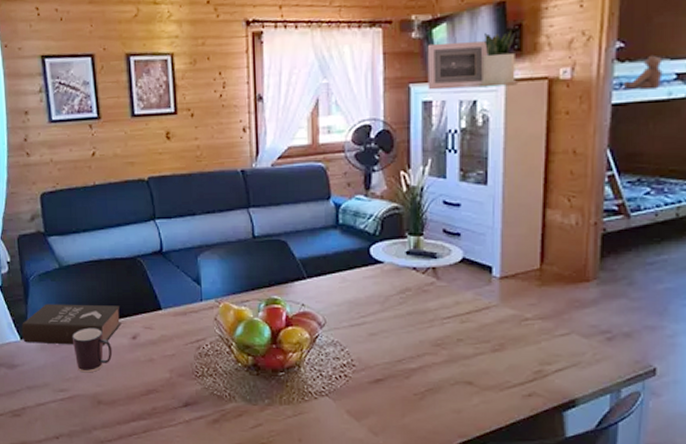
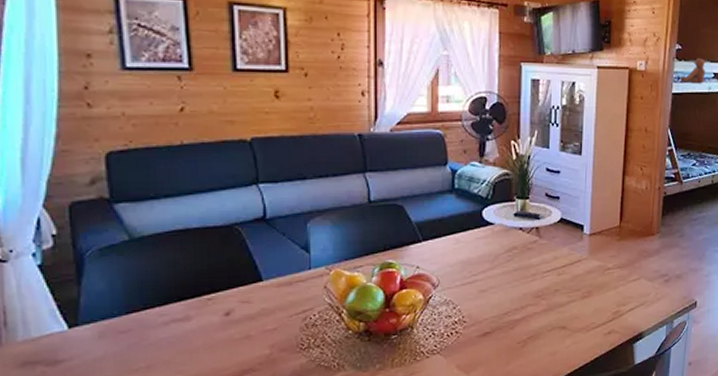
book: present [22,303,121,346] -> none [71,280,211,332]
mug: present [71,327,113,373] -> none [144,306,199,360]
picture frame: present [427,41,488,90] -> none [536,29,585,71]
planter: present [478,30,517,87] -> none [577,25,606,72]

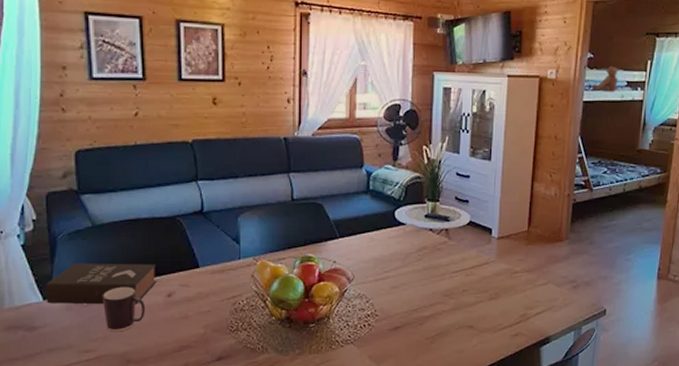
book: none [71,280,211,332] -> present [46,263,157,305]
mug: none [144,306,199,360] -> present [102,286,146,332]

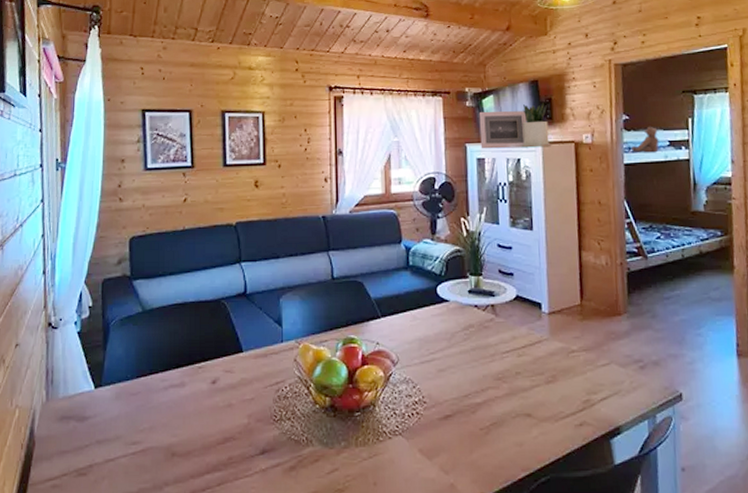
book: present [46,263,157,305] -> none [97,349,202,392]
mug: present [102,286,146,332] -> none [149,373,191,422]
picture frame: none [448,39,496,80] -> present [479,111,527,149]
planter: none [487,35,517,81] -> present [521,103,551,148]

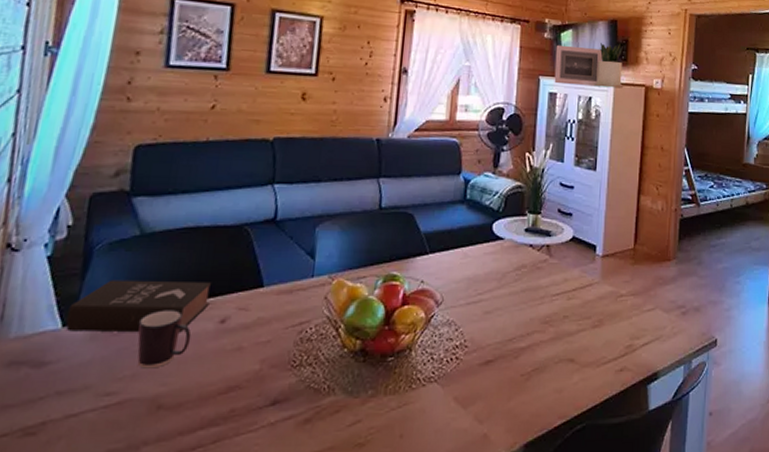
book: none [97,349,202,392] -> present [66,279,211,333]
mug: none [149,373,191,422] -> present [137,310,192,369]
teddy bear: present [632,127,659,153] -> none [697,79,722,104]

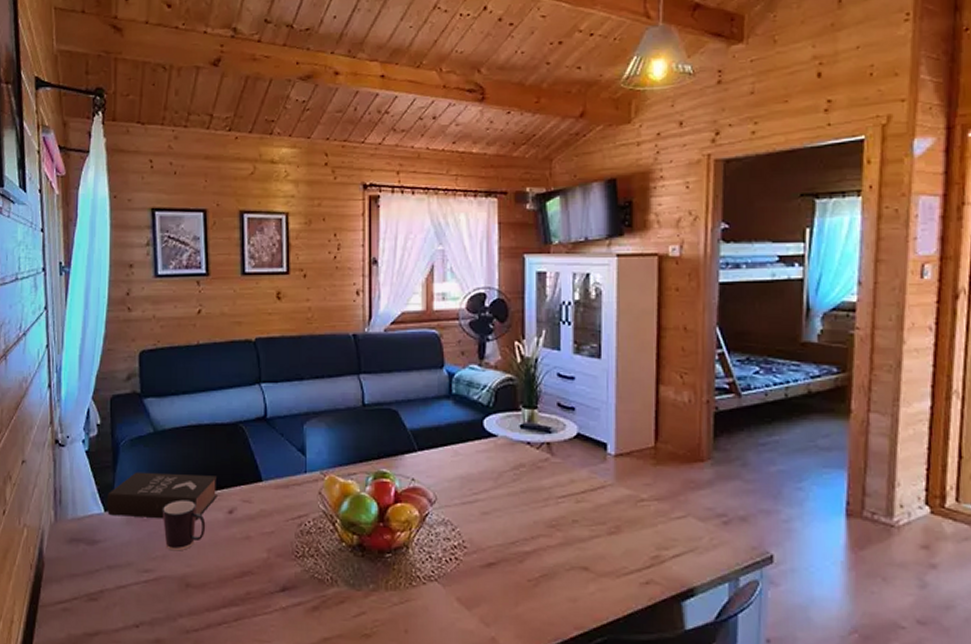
picture frame: present [554,44,603,87] -> none [541,215,600,261]
planter: present [594,43,623,88] -> none [591,206,628,261]

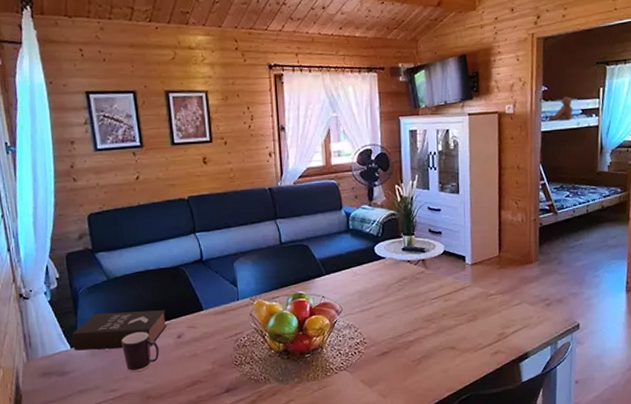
teddy bear: none [730,238,766,270] -> present [549,97,573,121]

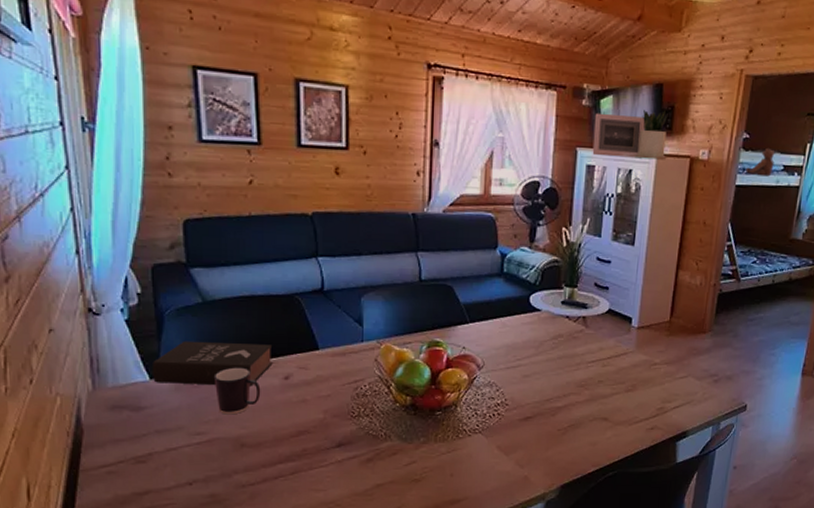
picture frame: none [411,84,456,122] -> present [592,112,645,159]
planter: none [449,76,477,119] -> present [635,110,668,160]

